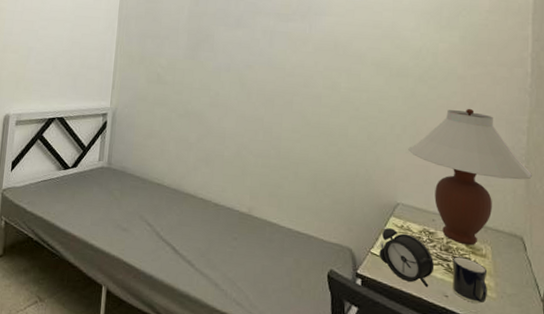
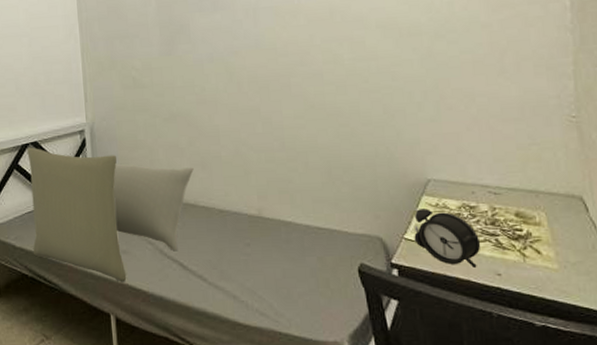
pillow: none [42,121,132,258] -> present [27,147,126,282]
cushion: none [120,148,198,236] -> present [113,163,194,252]
table lamp: present [408,108,532,246] -> none [433,59,585,215]
mug: present [452,256,488,304] -> none [501,229,547,278]

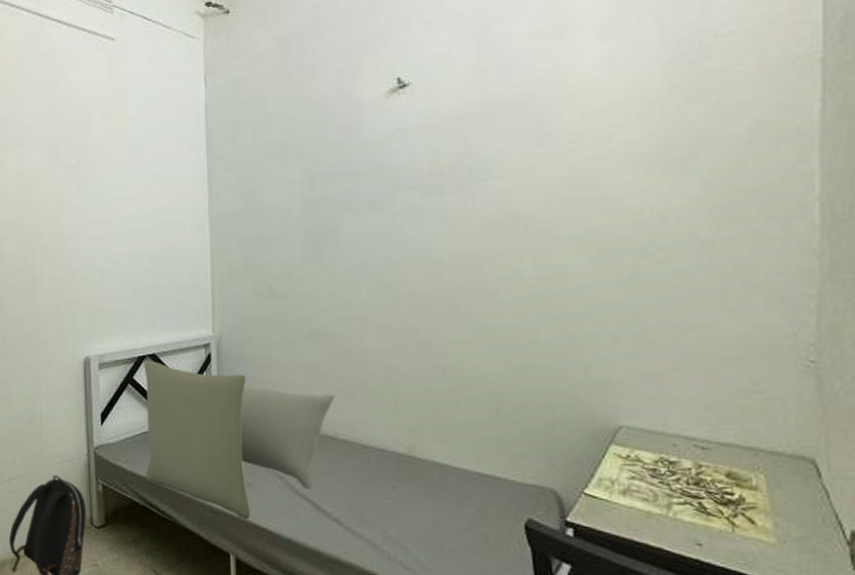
alarm clock: present [414,208,481,268] -> none [596,458,680,534]

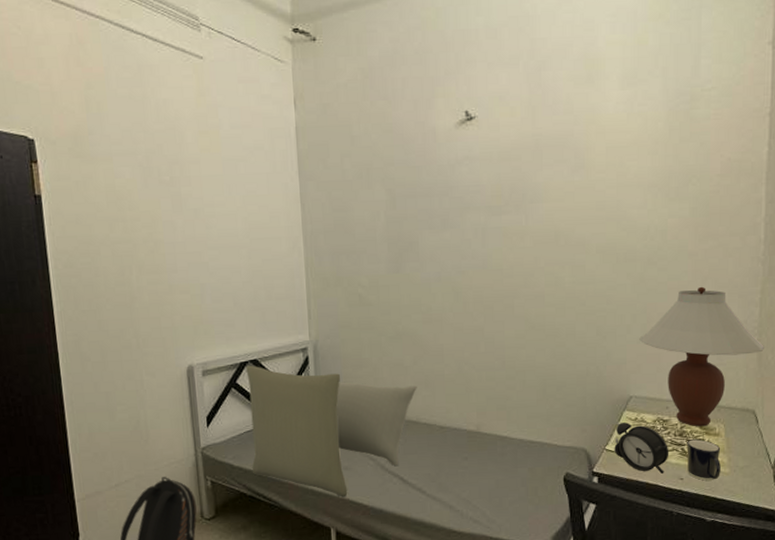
alarm clock: none [596,458,680,534] -> present [614,422,669,474]
table lamp: none [631,286,827,476] -> present [639,286,764,427]
mug: none [706,491,761,552] -> present [686,439,721,481]

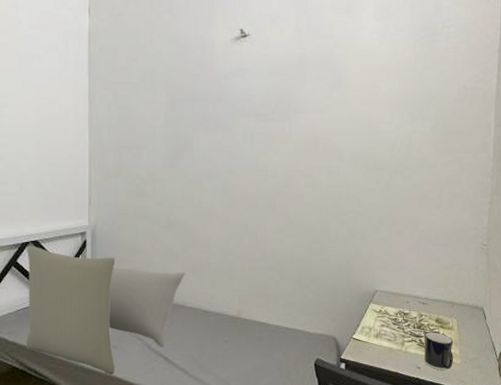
alarm clock: present [614,422,669,474] -> none [360,313,409,362]
table lamp: present [639,286,764,427] -> none [385,195,492,321]

